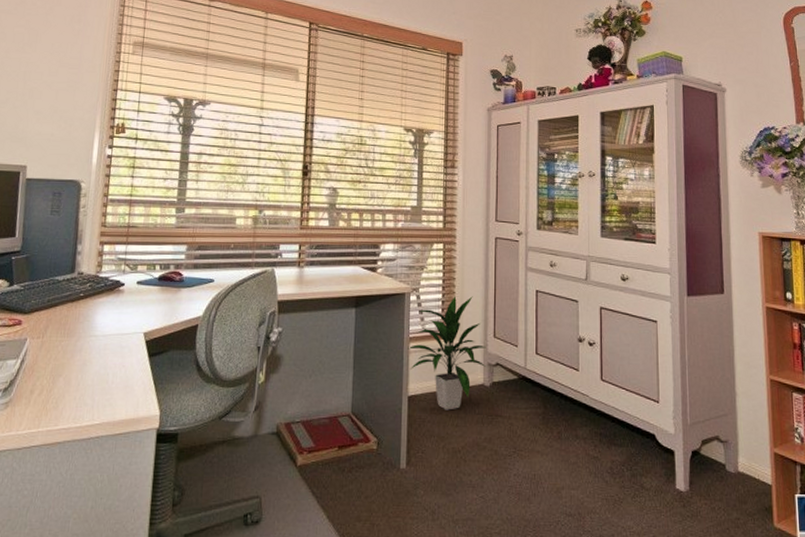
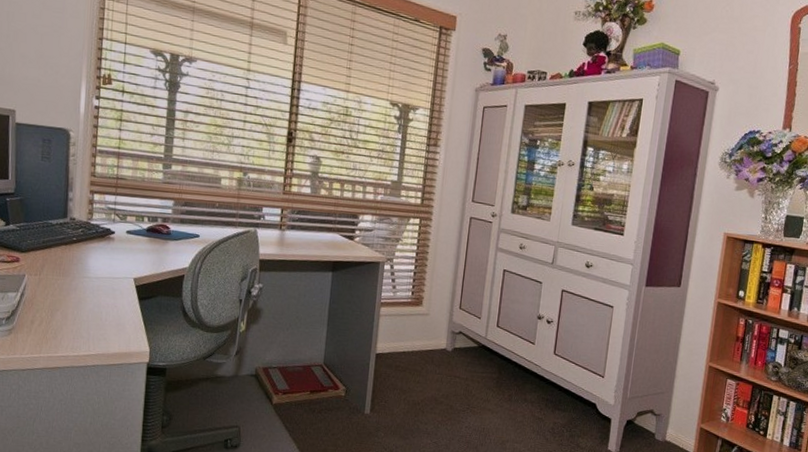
indoor plant: present [408,296,486,410] -> none [379,268,452,369]

